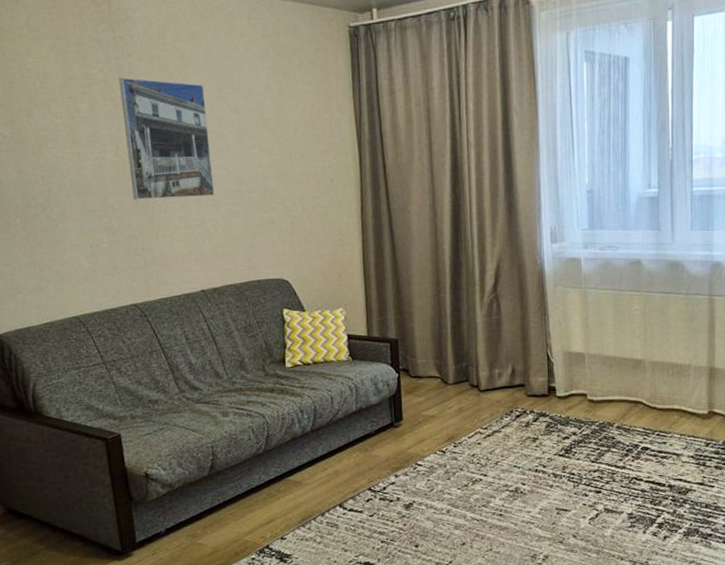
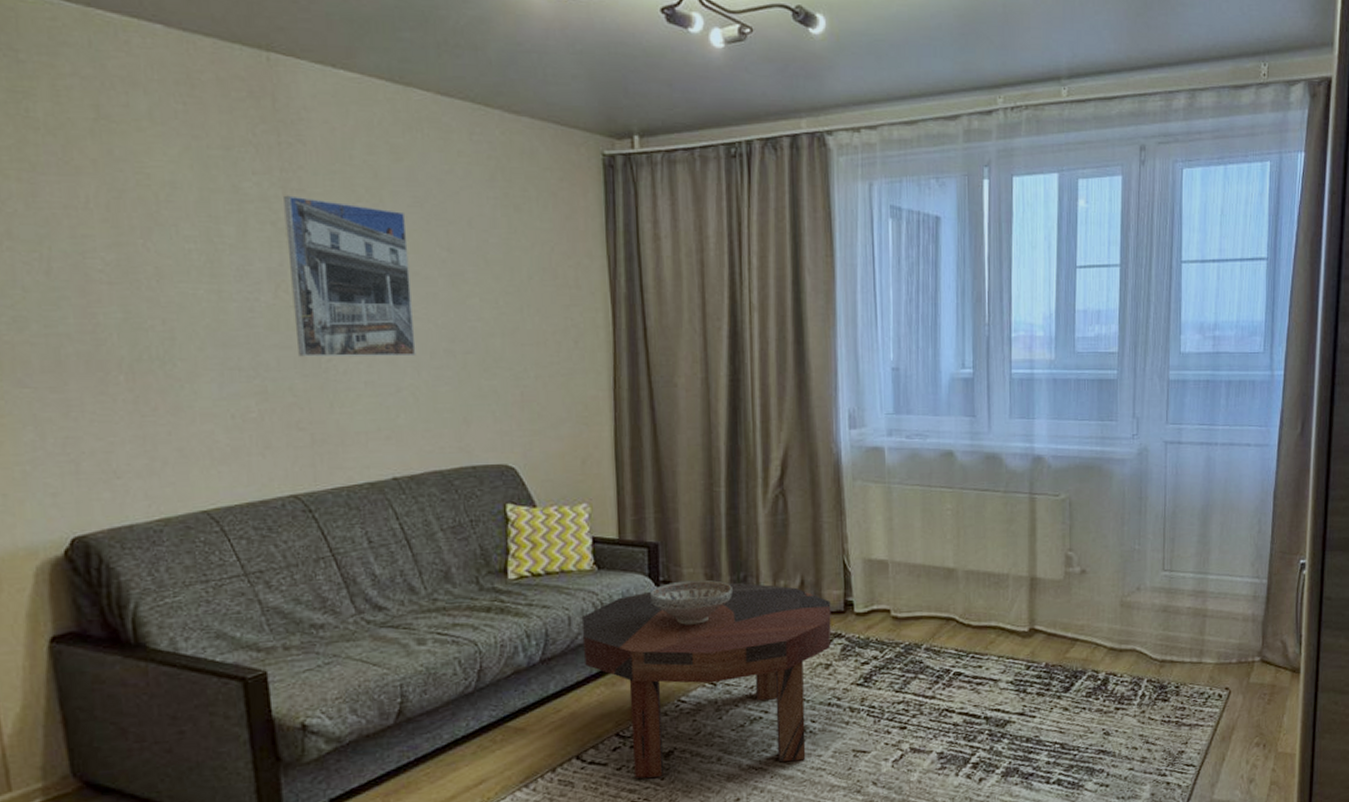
coffee table: none [341,371,538,524] -> present [581,583,832,779]
decorative bowl: none [393,368,457,405] -> present [650,579,733,625]

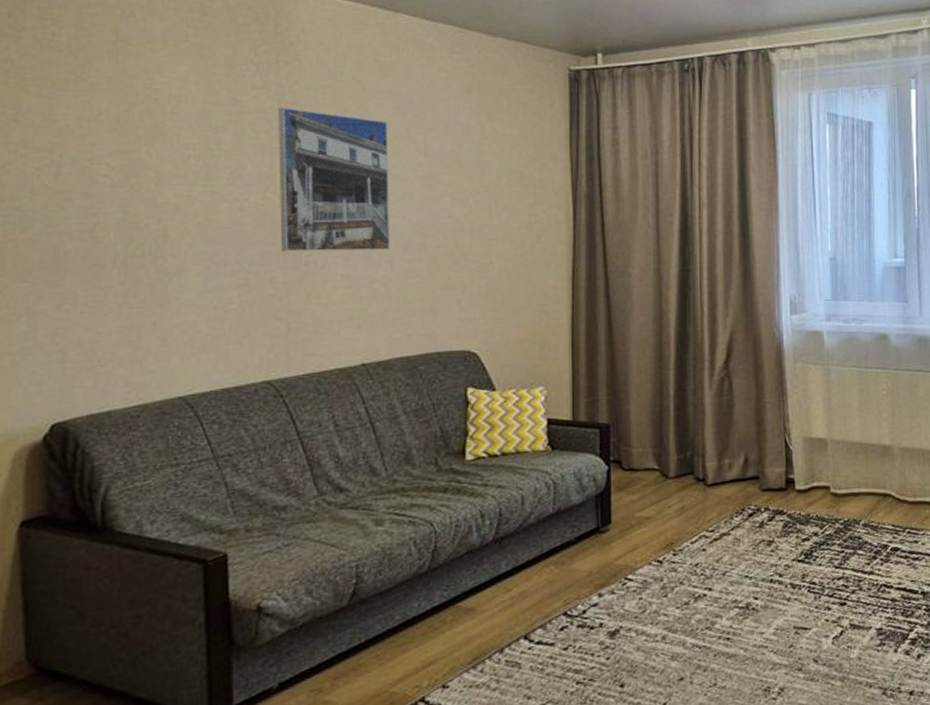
coffee table: present [581,583,832,779] -> none [534,461,774,659]
decorative bowl: present [650,579,733,625] -> none [601,459,679,504]

